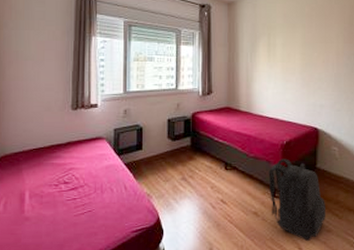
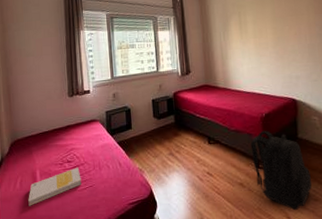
book: none [12,189,79,232] -> present [28,167,82,206]

